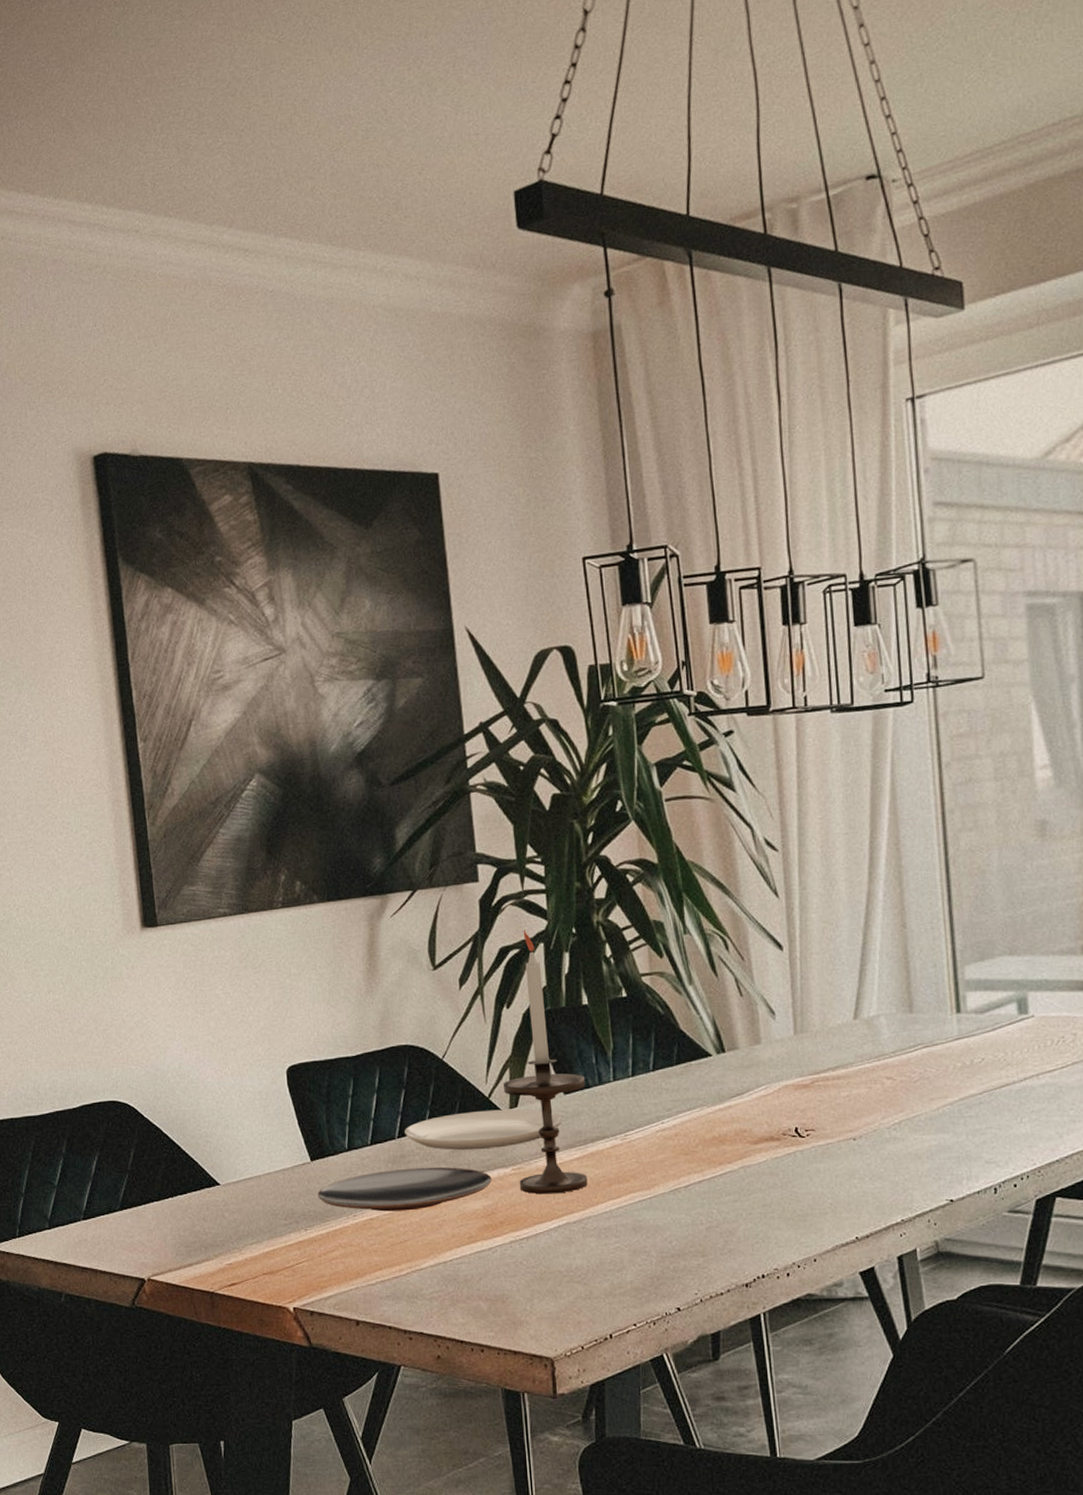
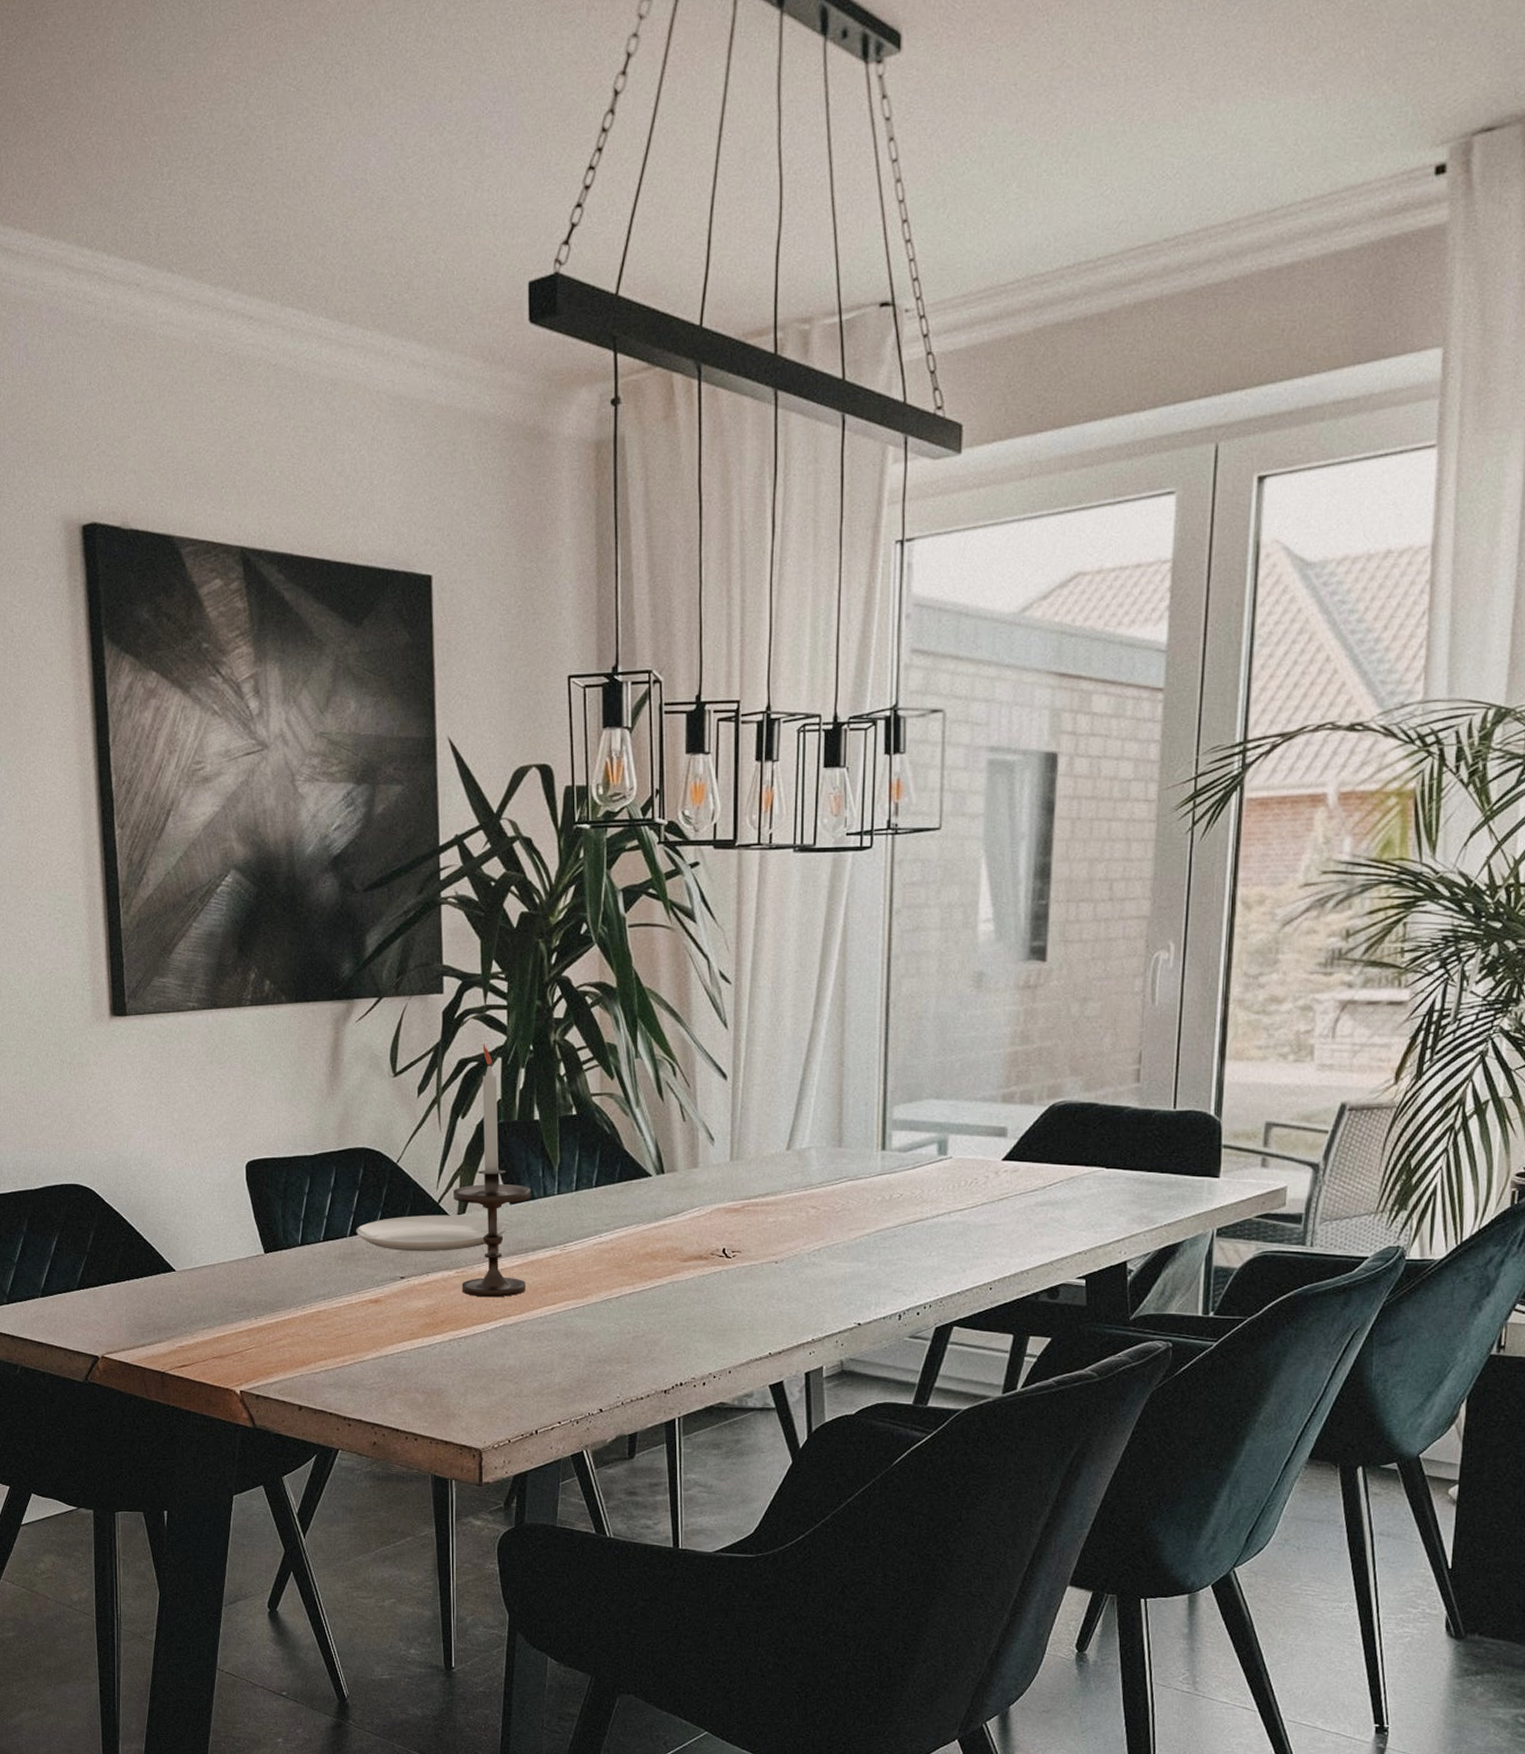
plate: present [317,1166,492,1212] -> none [269,1265,436,1306]

